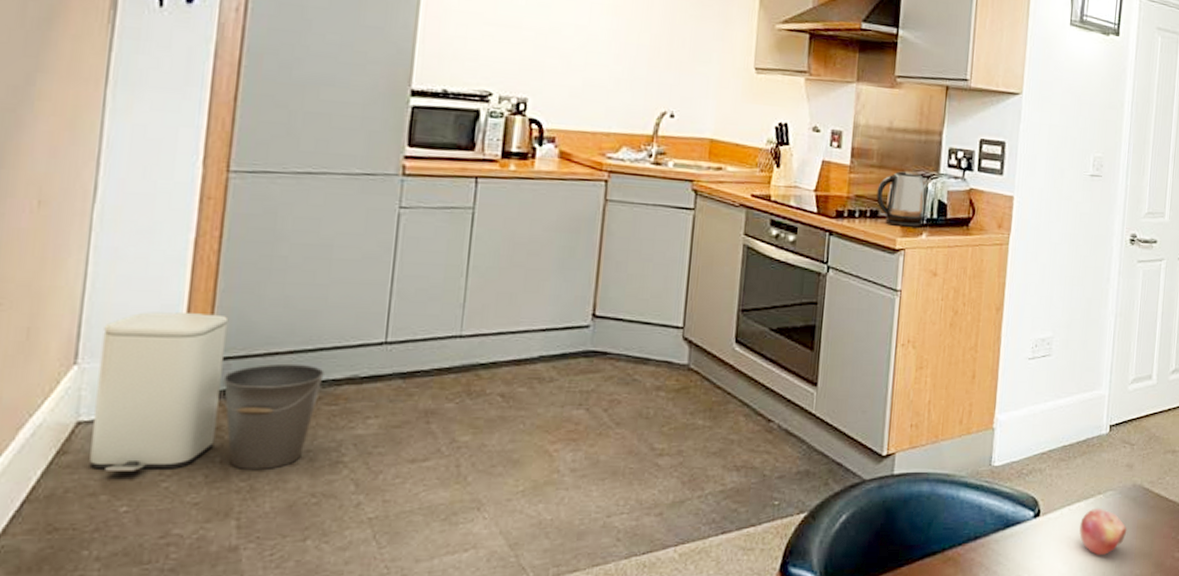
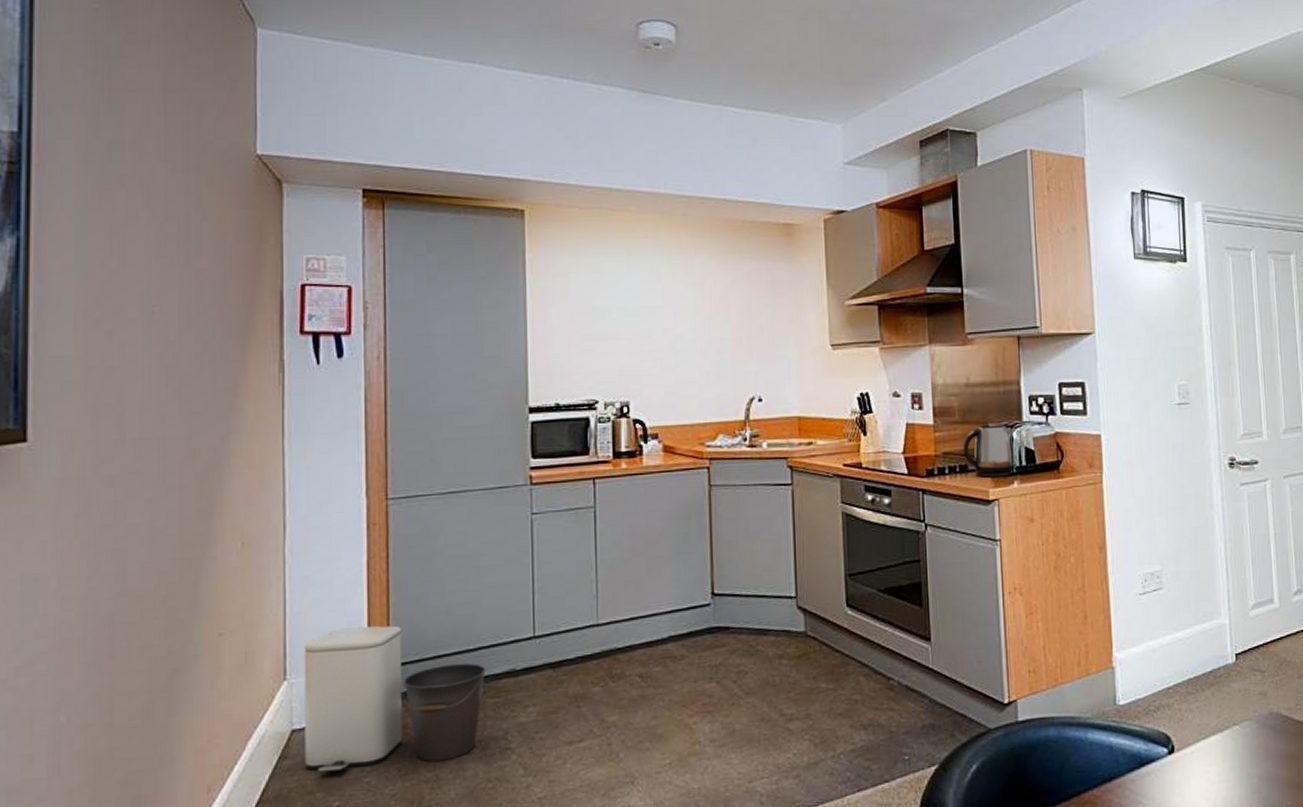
fruit: present [1079,508,1127,556] -> none [1217,739,1270,789]

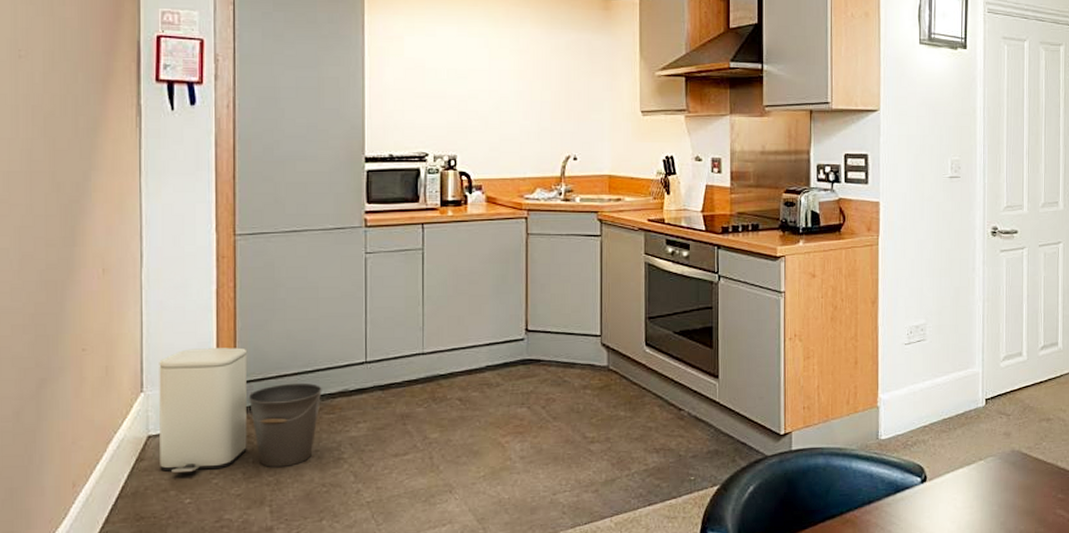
kettle: present [963,422,1014,479] -> none [756,187,800,237]

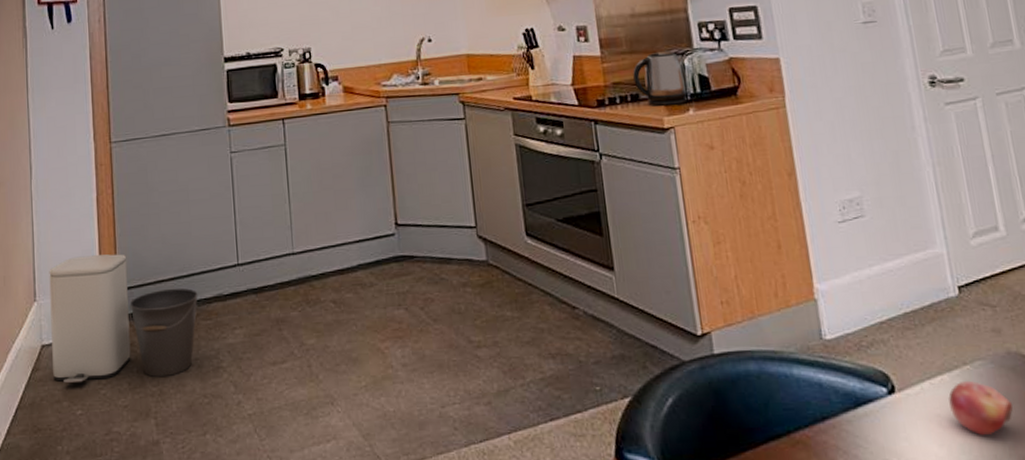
kettle: none [756,187,800,237] -> present [633,51,688,107]
fruit: none [963,472,1009,515] -> present [947,380,1013,436]

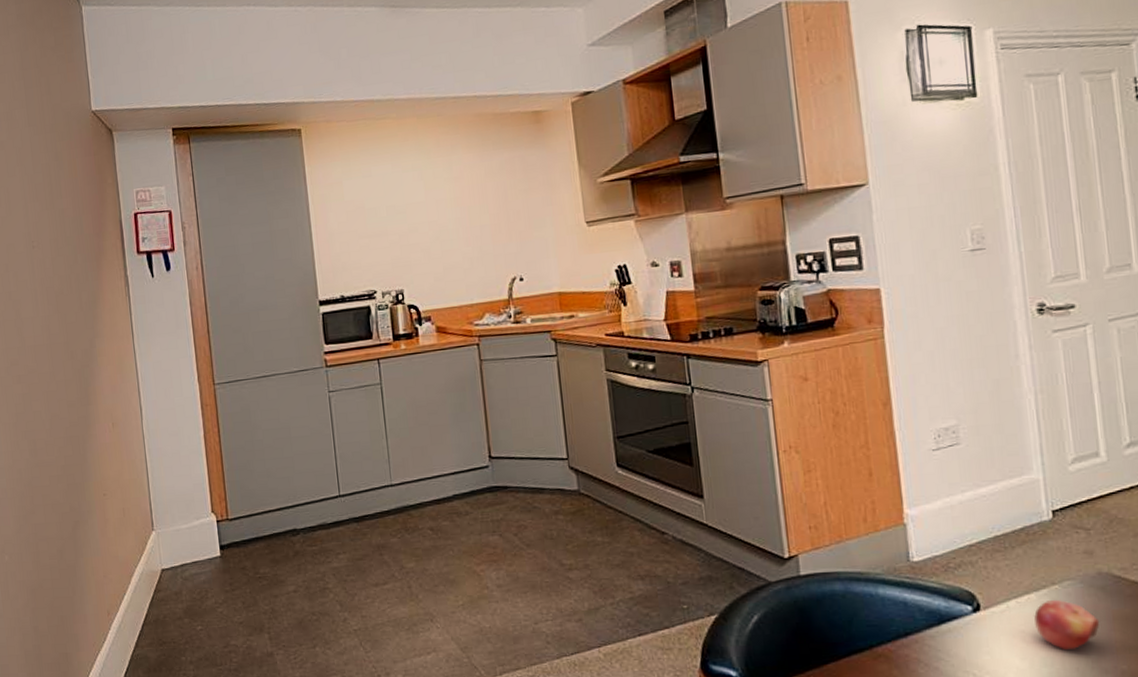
pedal bin: present [49,254,131,384] -> none [164,487,244,603]
bucket: present [129,288,198,378] -> none [239,517,303,598]
kettle: present [633,51,688,107] -> none [727,284,783,340]

